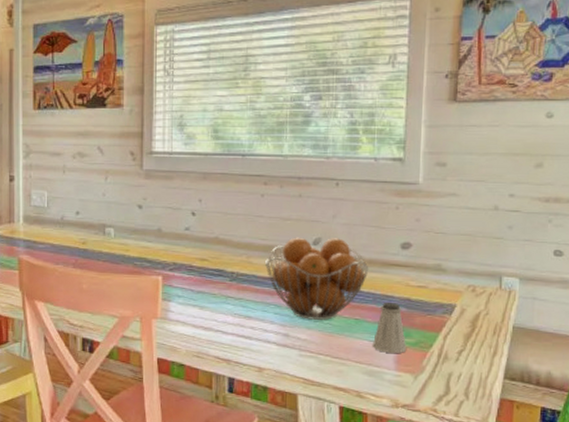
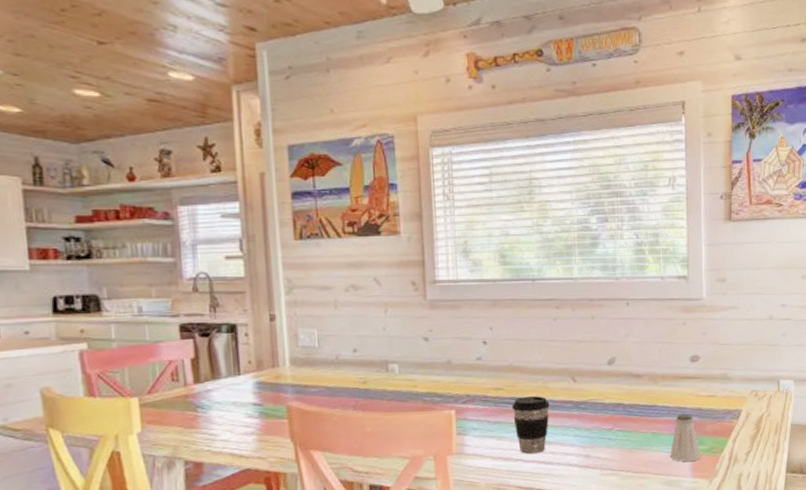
coffee cup: none [215,269,252,326] -> present [511,395,550,454]
fruit basket: present [265,237,369,320] -> none [562,356,662,439]

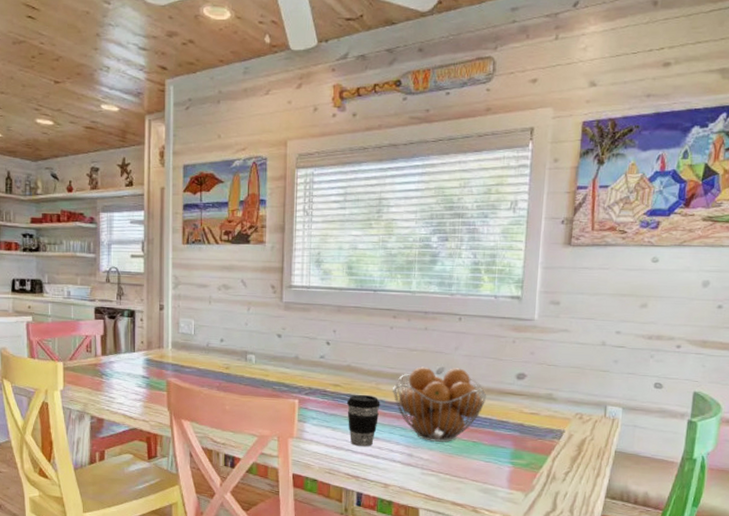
fruit basket: none [562,356,662,439] -> present [393,366,487,442]
saltshaker: present [670,413,701,462] -> none [488,427,519,474]

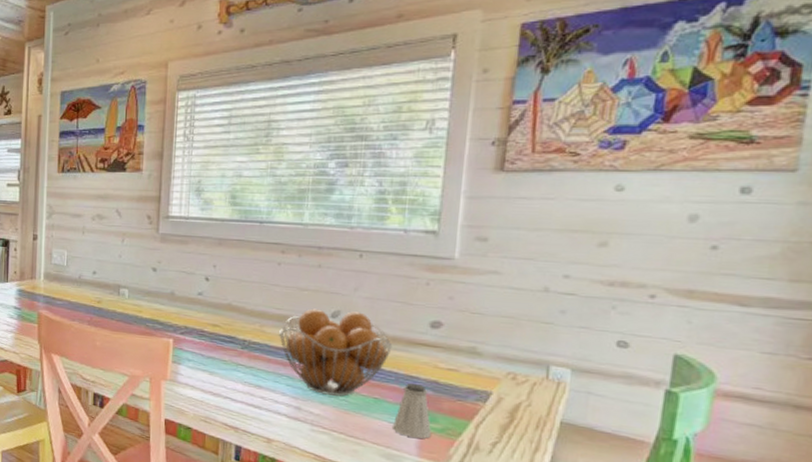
coffee cup: present [346,394,380,446] -> none [226,336,265,395]
saltshaker: none [488,427,519,474] -> present [393,383,432,439]

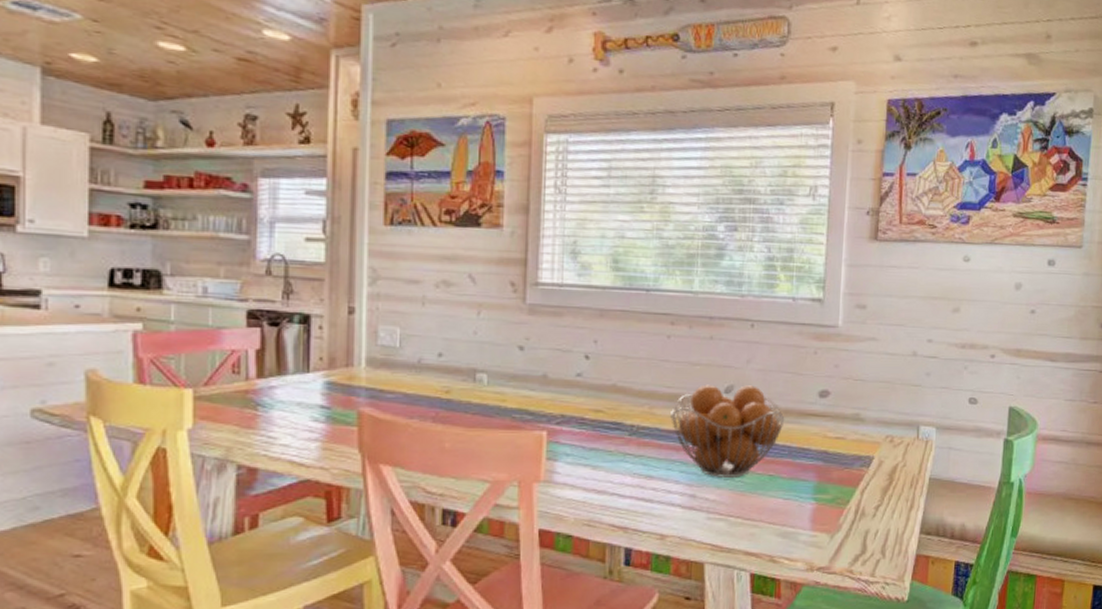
saltshaker: present [393,383,432,439] -> none [788,456,824,513]

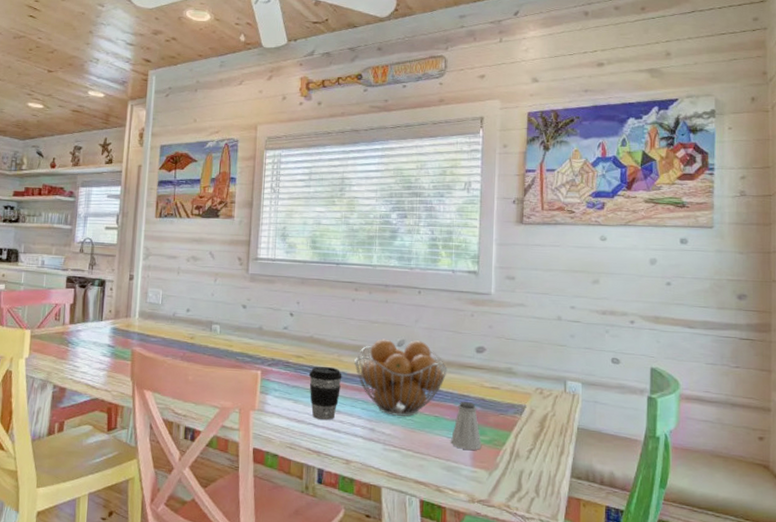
coffee cup: none [611,421,655,488] -> present [308,366,342,420]
saltshaker: none [788,456,824,513] -> present [451,402,482,451]

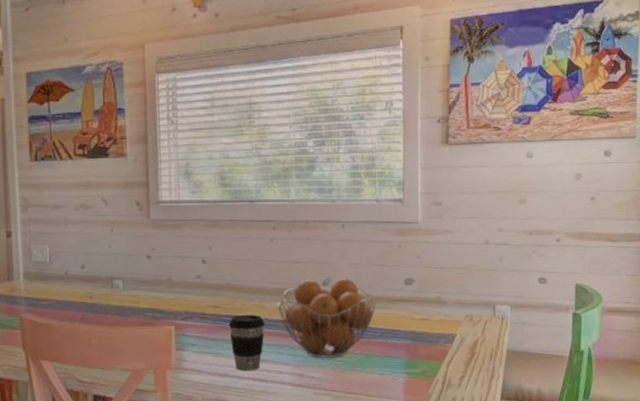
saltshaker: present [451,402,482,451] -> none [383,336,414,385]

